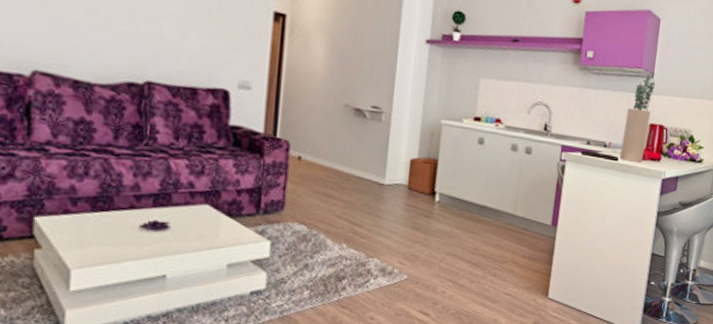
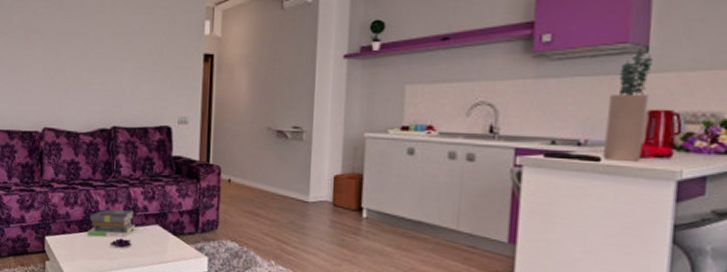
books: none [103,184,176,220] -> present [87,209,135,238]

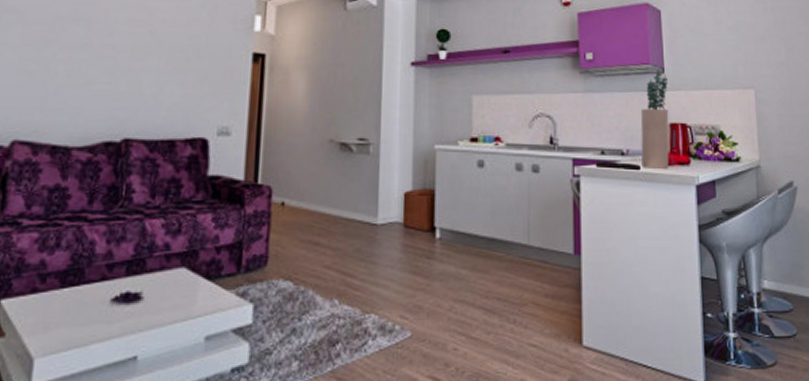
books: present [87,209,135,238] -> none [72,251,151,294]

